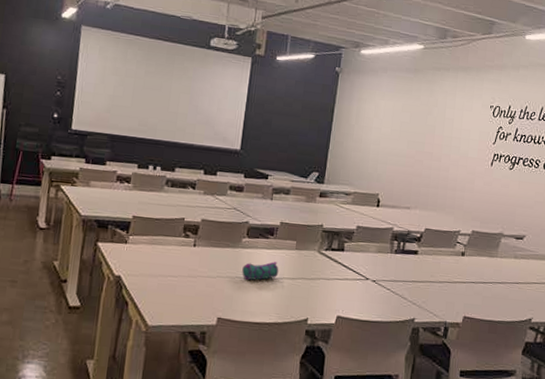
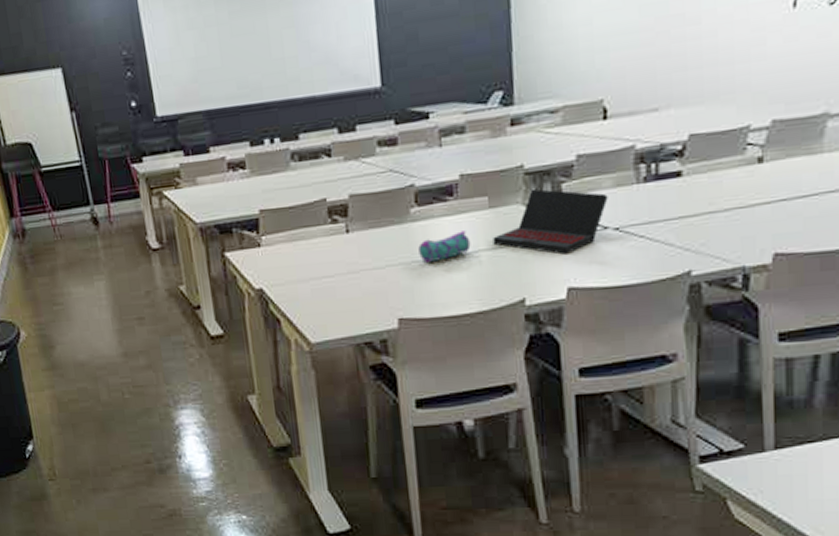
laptop: none [294,242,372,292] -> present [493,188,608,255]

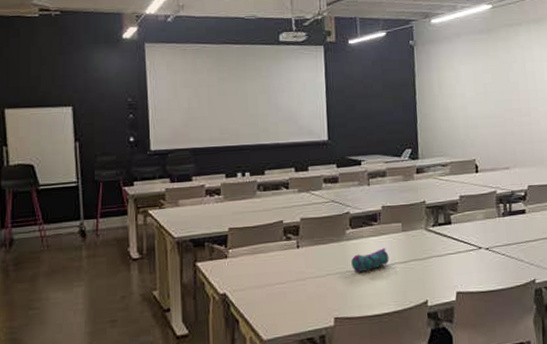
laptop: present [493,188,608,255] -> none [405,218,481,267]

